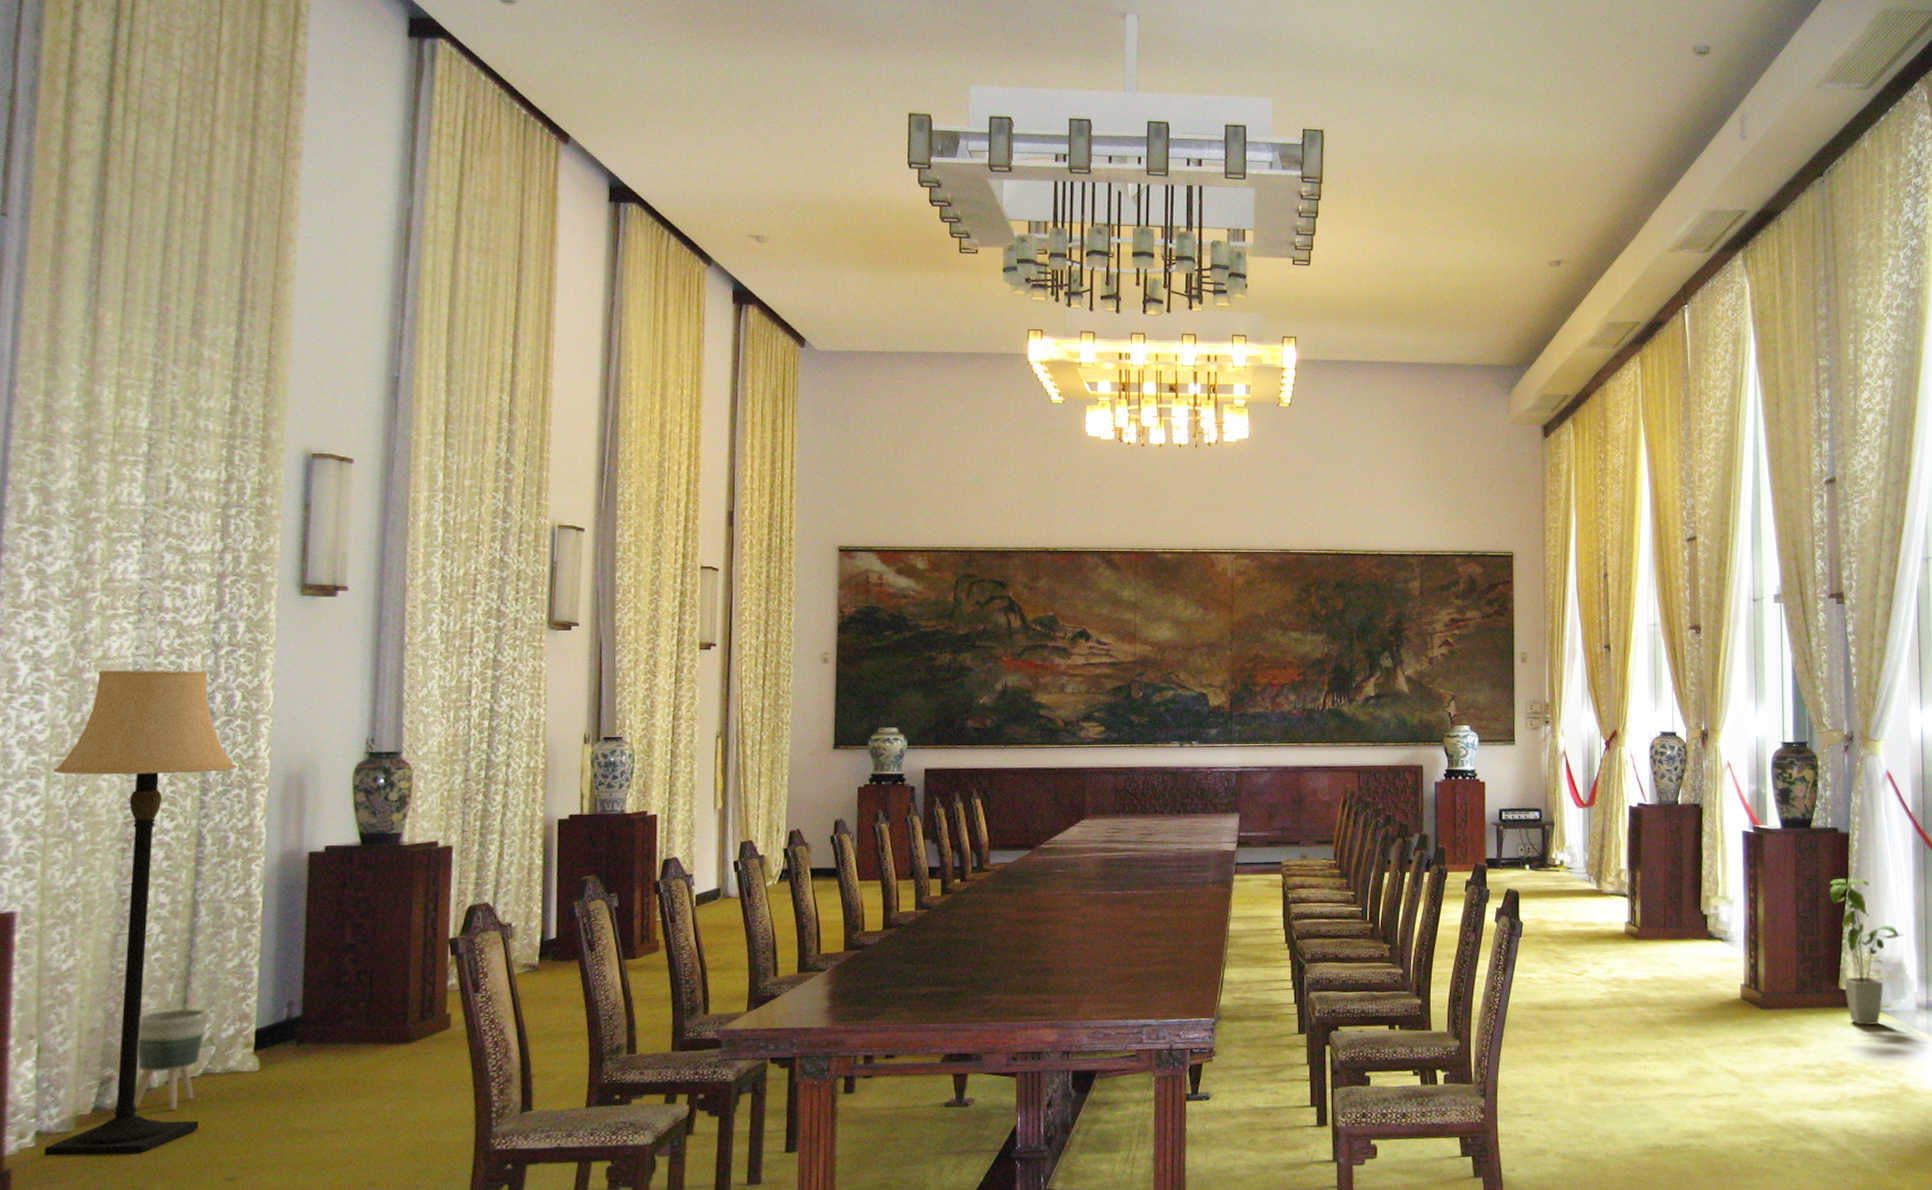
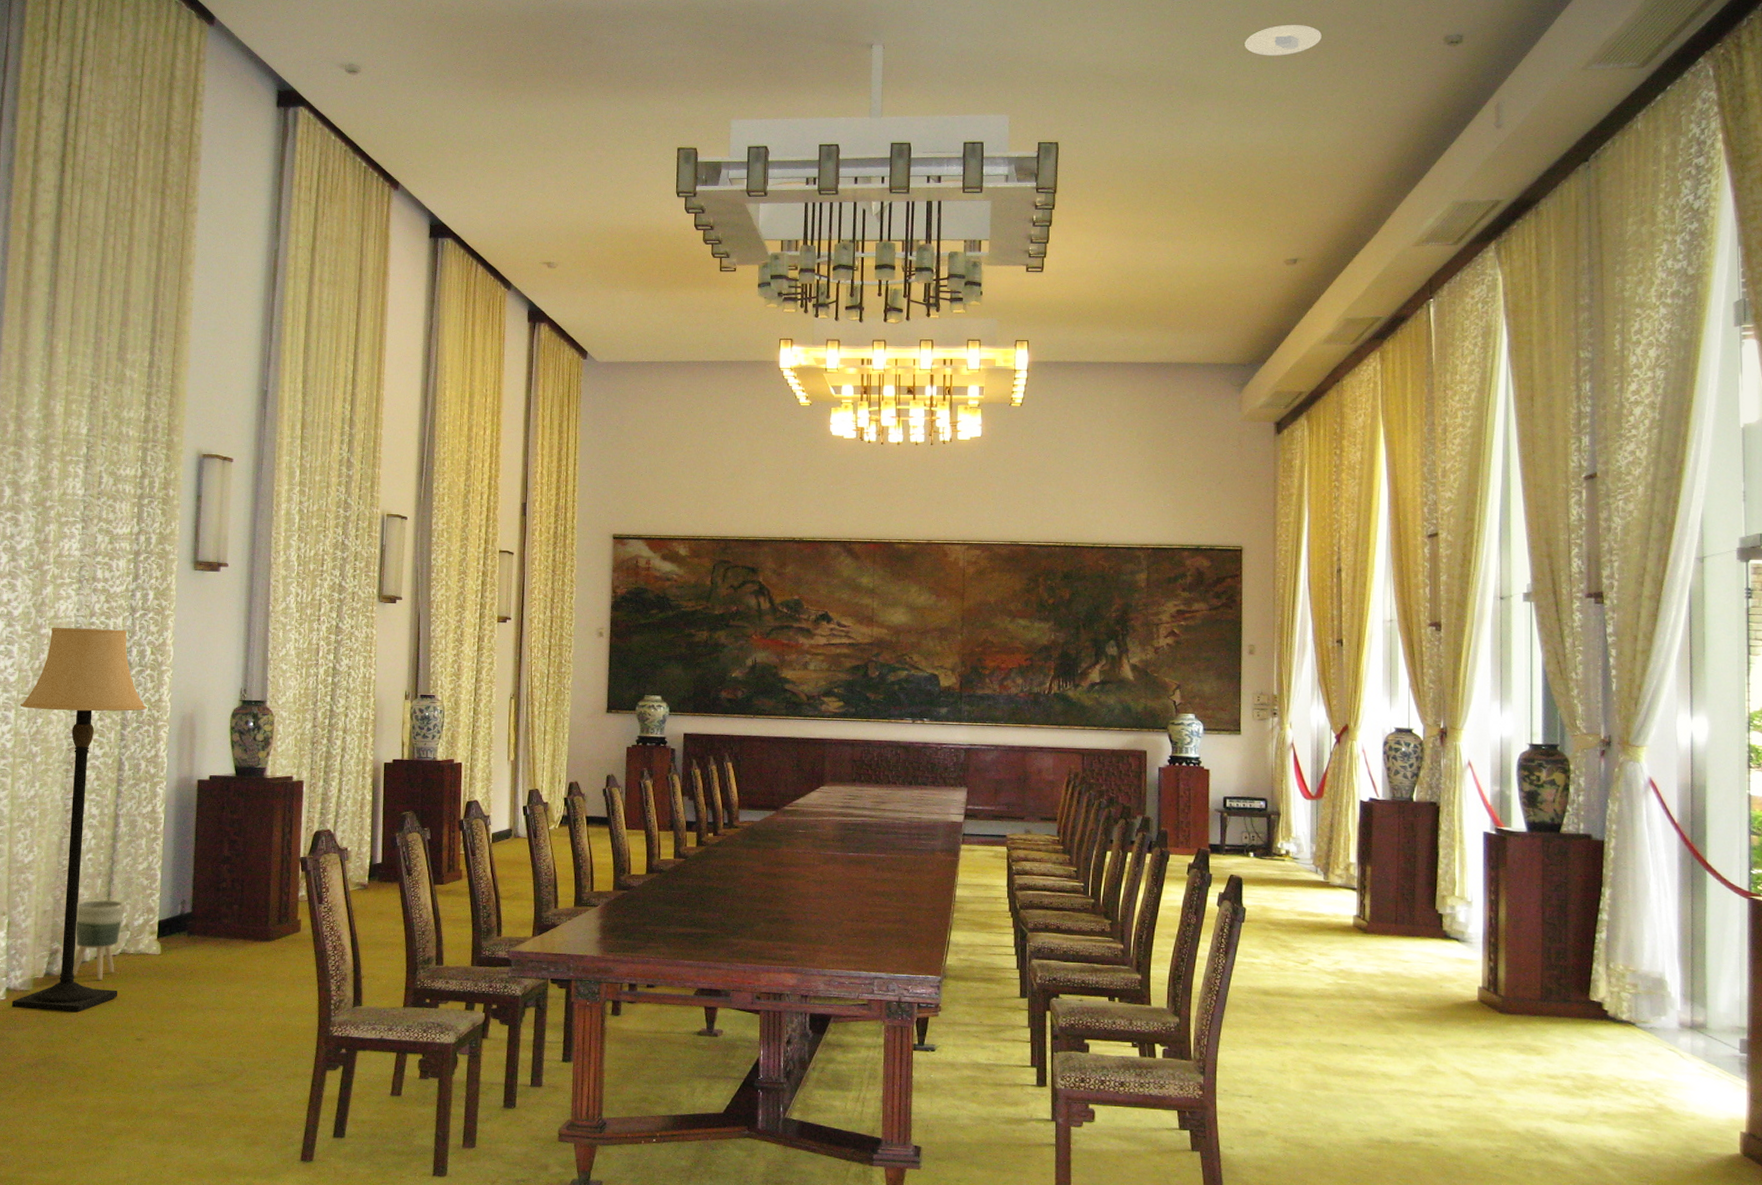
recessed light: none [1507,23,1580,55] -> present [1245,24,1322,56]
house plant: present [1829,878,1904,1026] -> none [1580,887,1666,1041]

